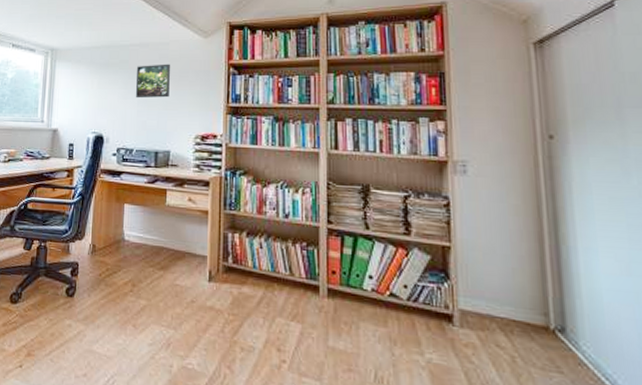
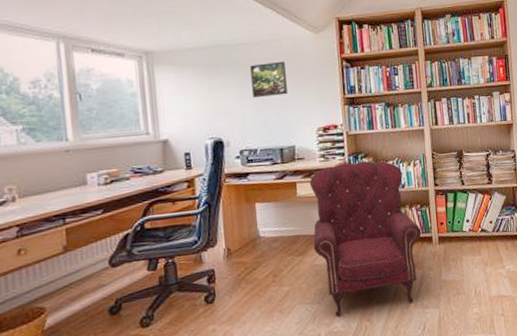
armchair: none [177,177,306,362] -> present [309,161,422,317]

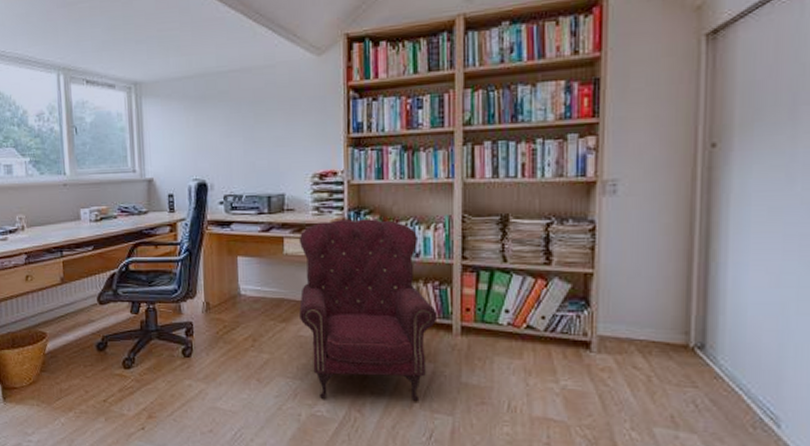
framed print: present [250,61,288,99] -> none [239,91,280,136]

